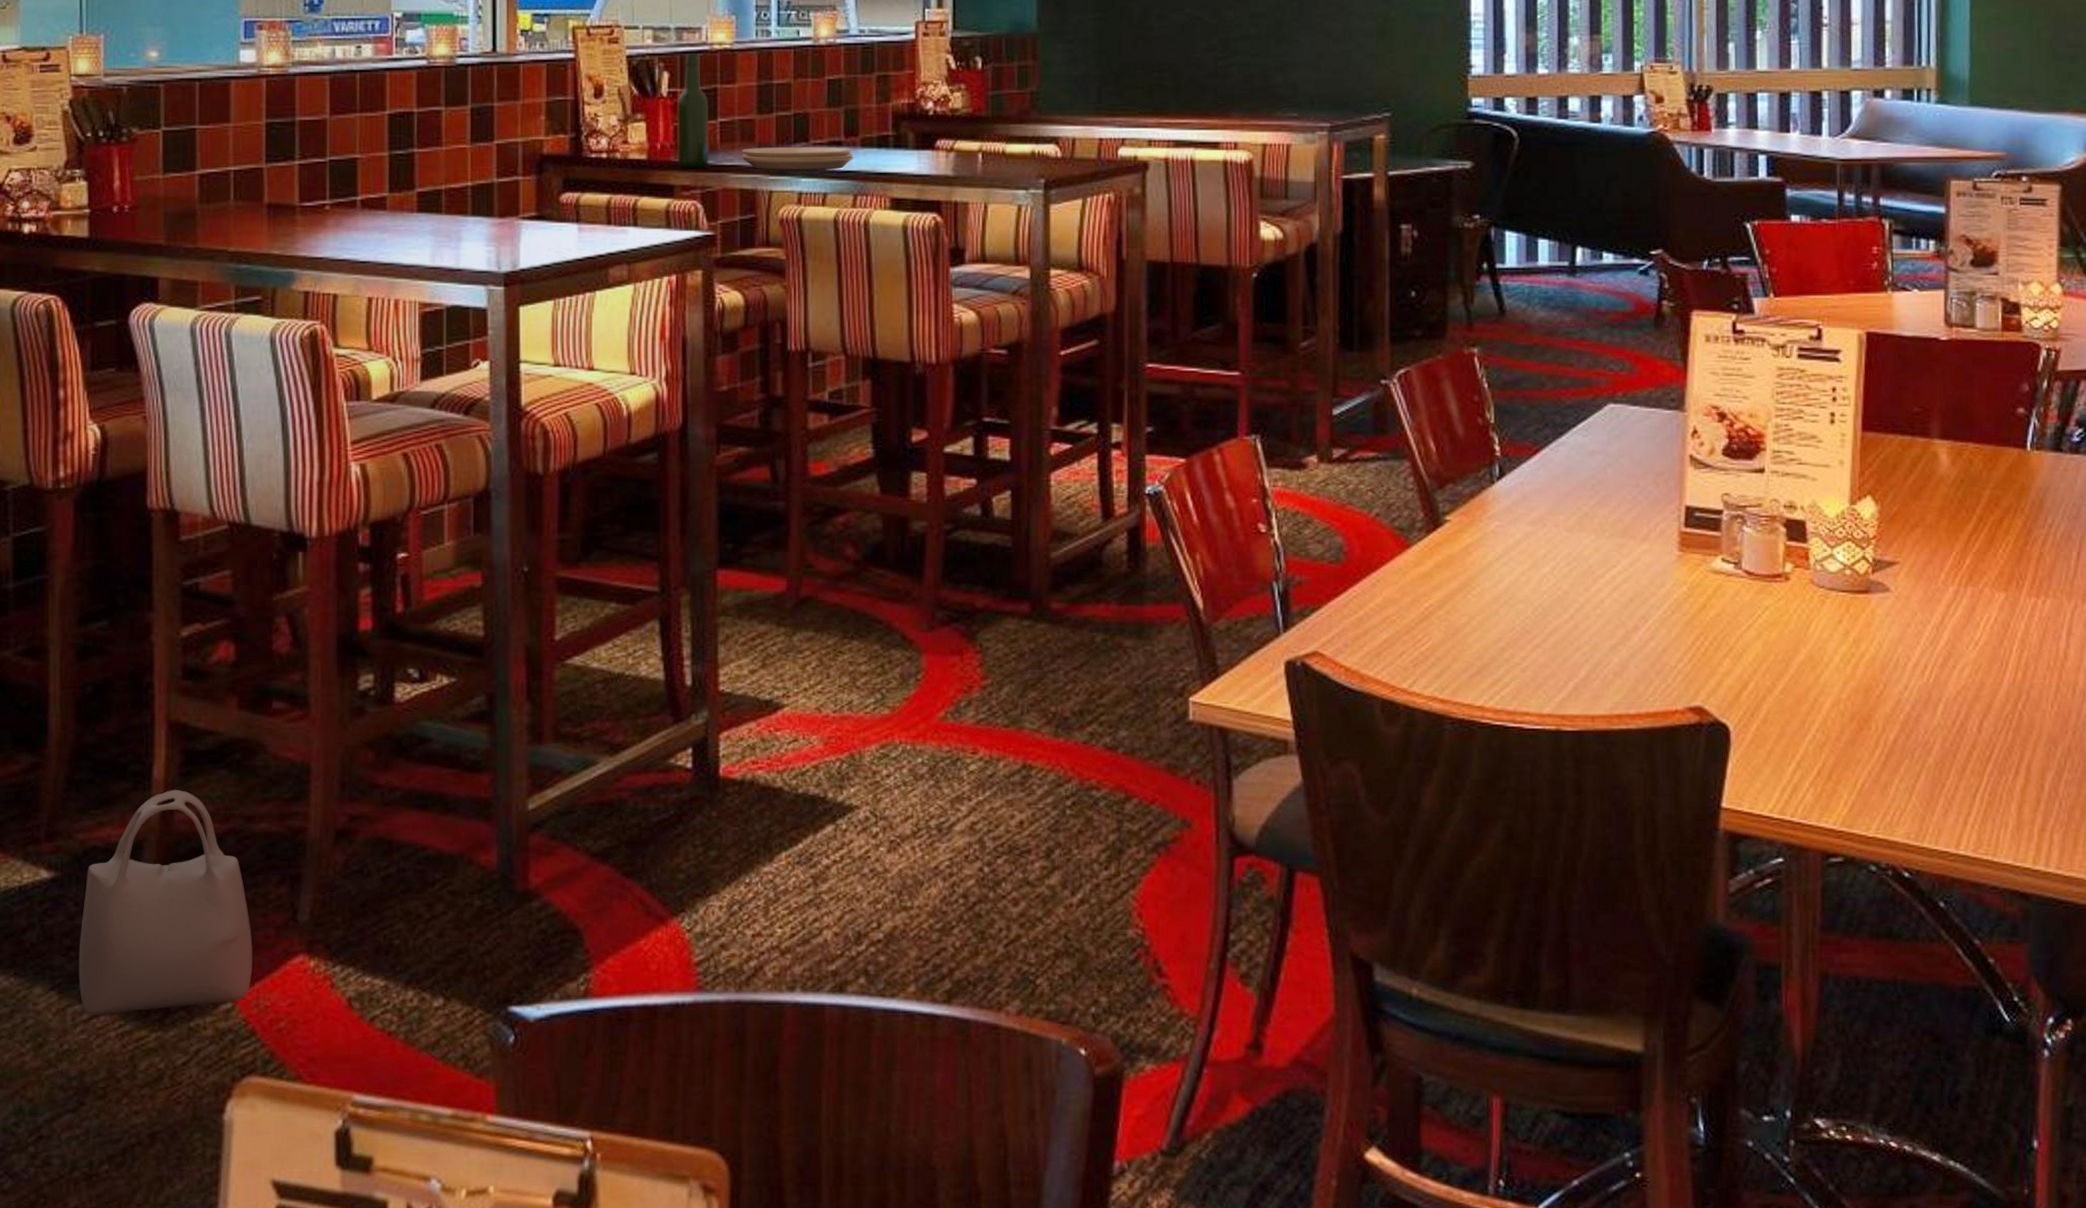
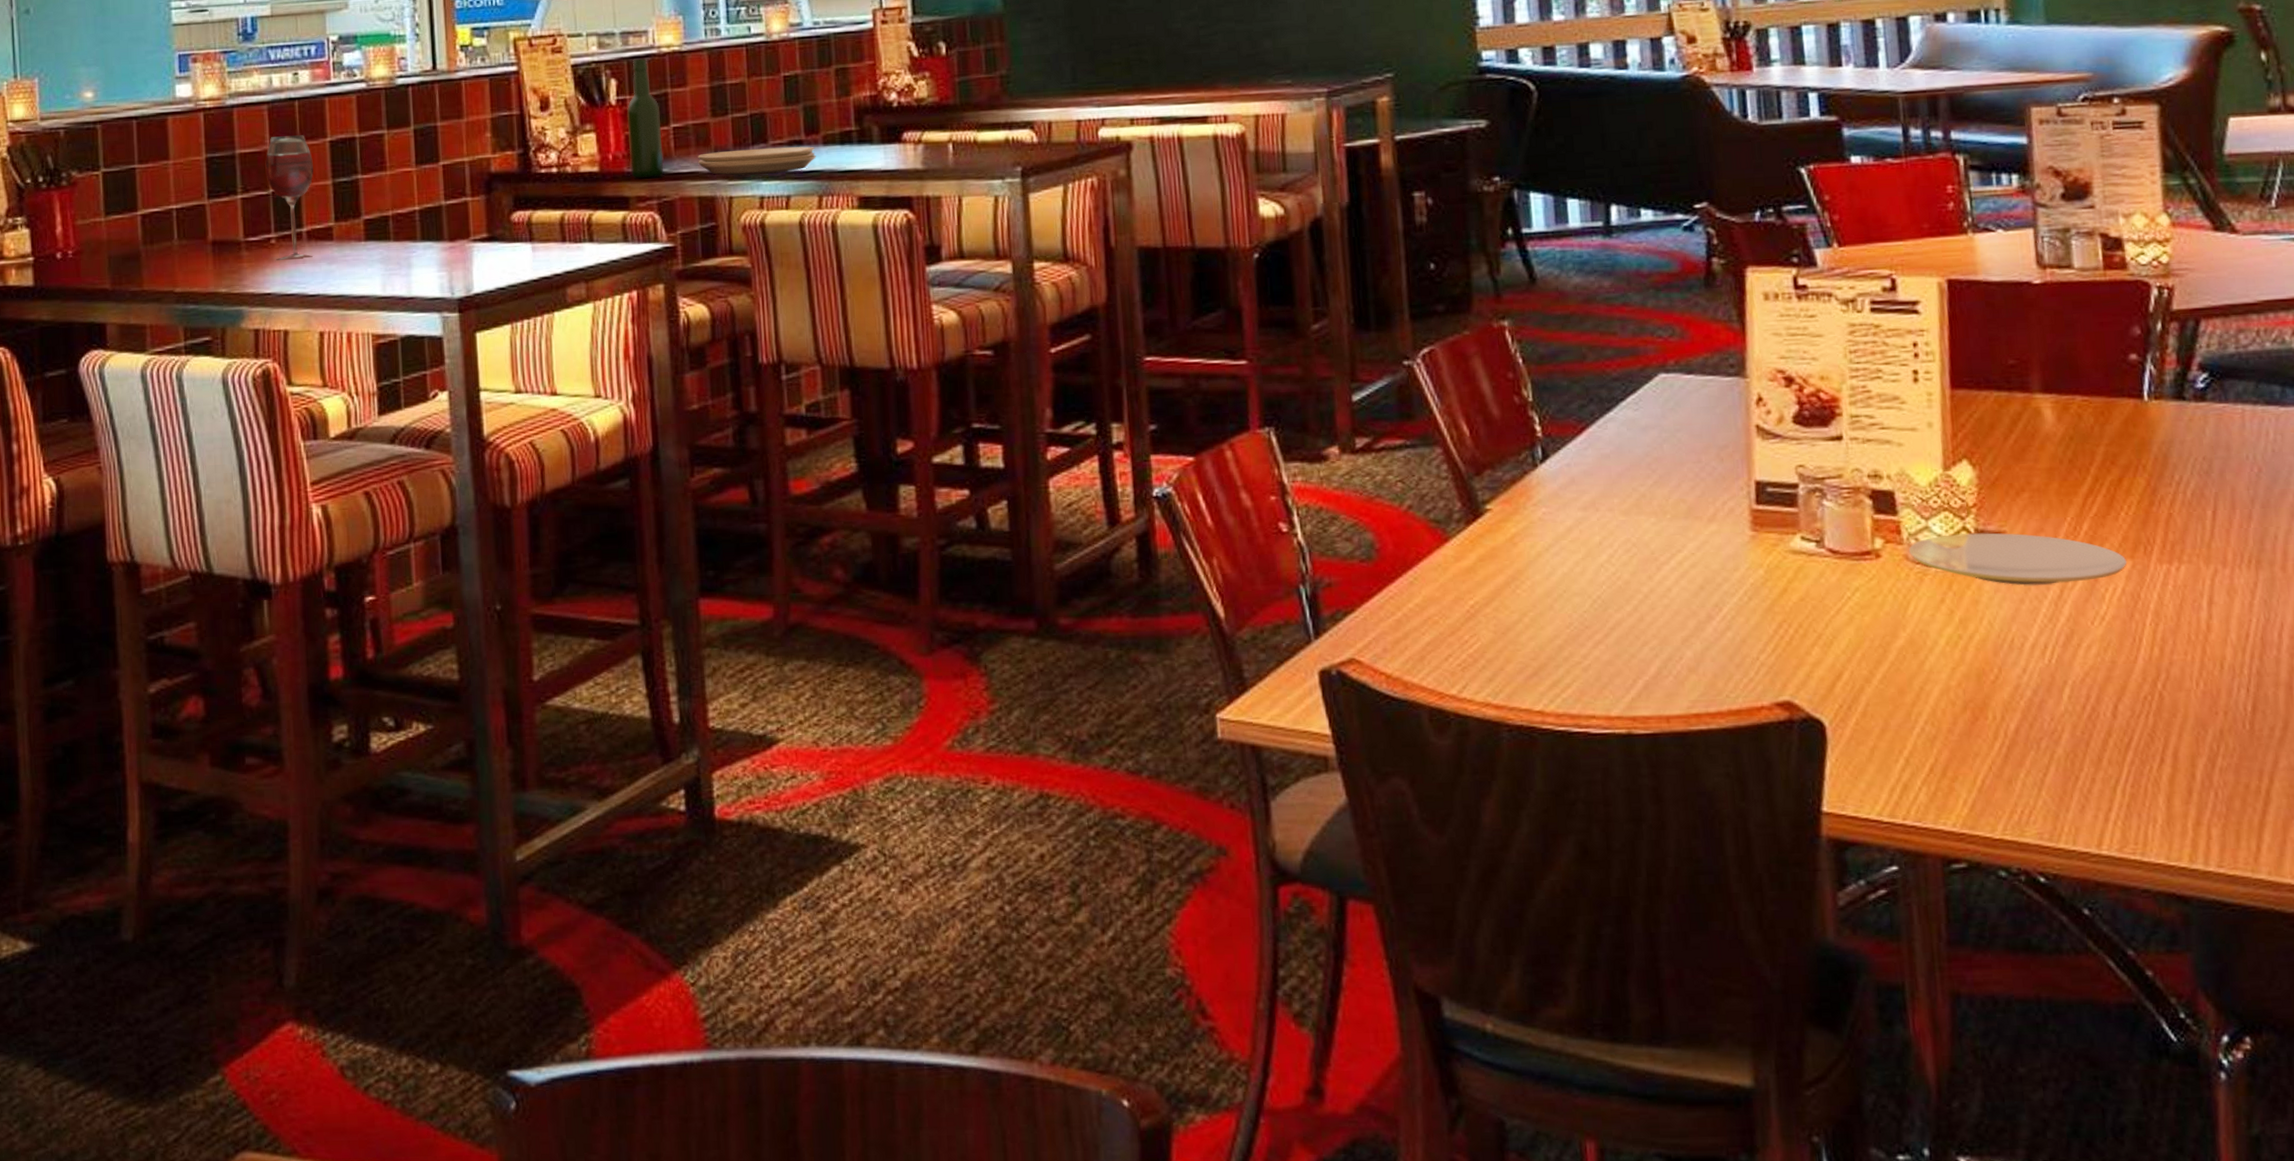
handbag: present [78,789,253,1016] -> none [62,852,240,1093]
wineglass: none [324,107,371,227] -> present [265,135,314,261]
plate: none [1814,562,2001,611] -> present [1908,533,2127,585]

